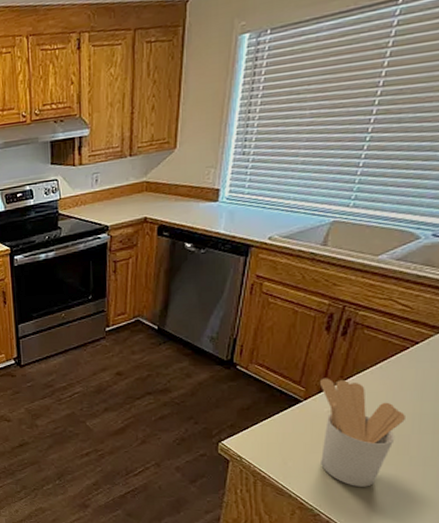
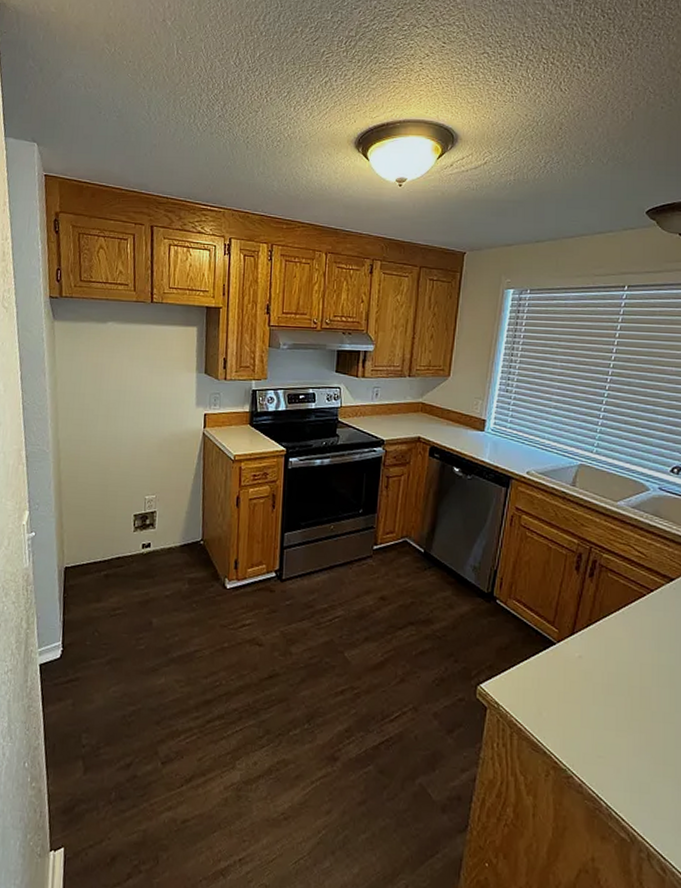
utensil holder: present [320,378,405,487] -> none [572,620,645,745]

